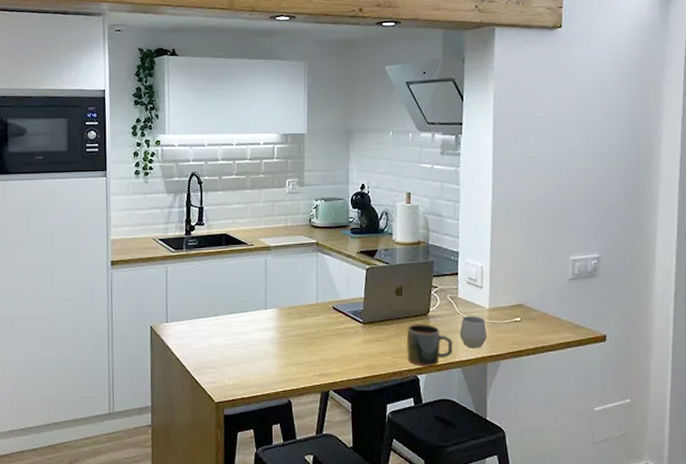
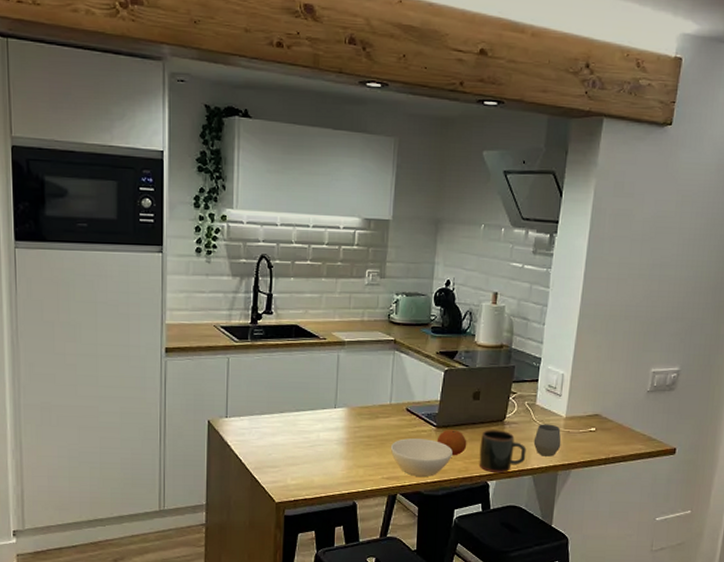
soup bowl: none [320,335,381,372] -> present [390,438,453,477]
fruit: none [364,325,394,351] -> present [436,430,467,456]

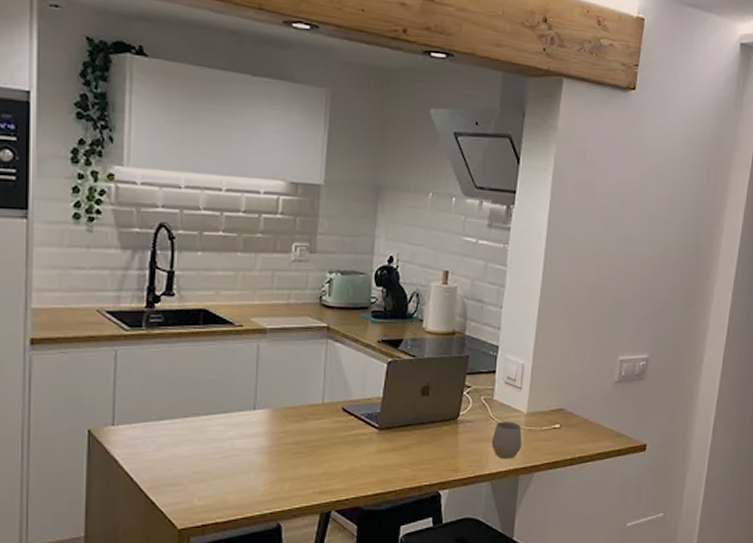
soup bowl: present [390,438,453,477] -> none [323,444,398,488]
fruit: present [436,430,467,456] -> none [379,432,415,463]
mug: present [479,430,527,473] -> none [429,430,484,480]

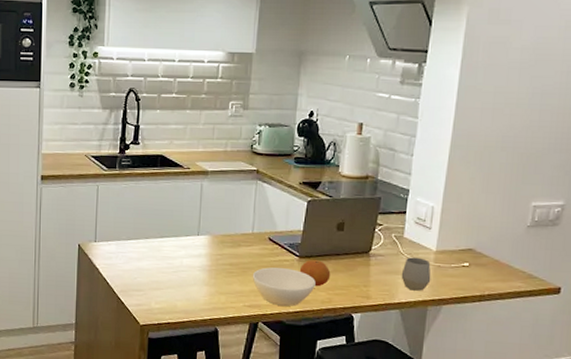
soup bowl: none [323,444,398,488] -> present [252,267,316,306]
fruit: none [379,432,415,463] -> present [299,260,331,287]

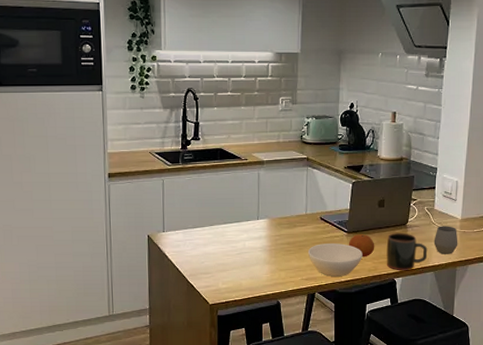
mug: none [343,261,394,306] -> present [386,233,428,270]

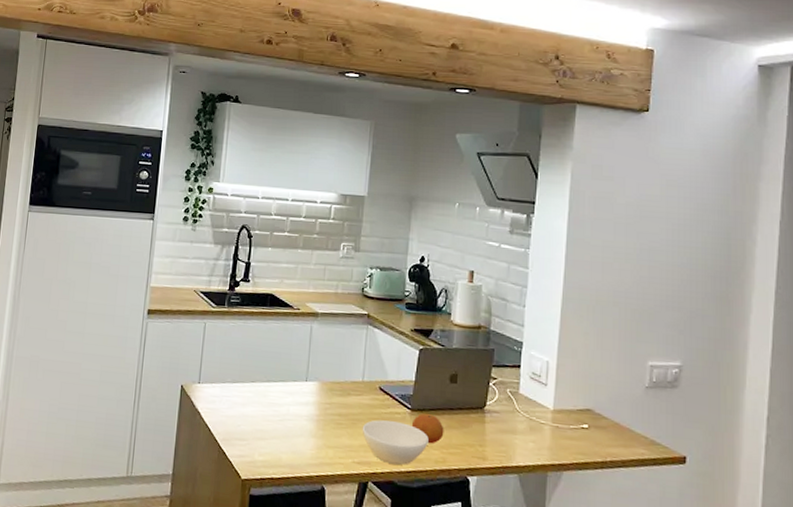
mug: present [386,233,428,270] -> none [457,417,510,468]
cup: present [433,226,458,254] -> none [518,415,550,454]

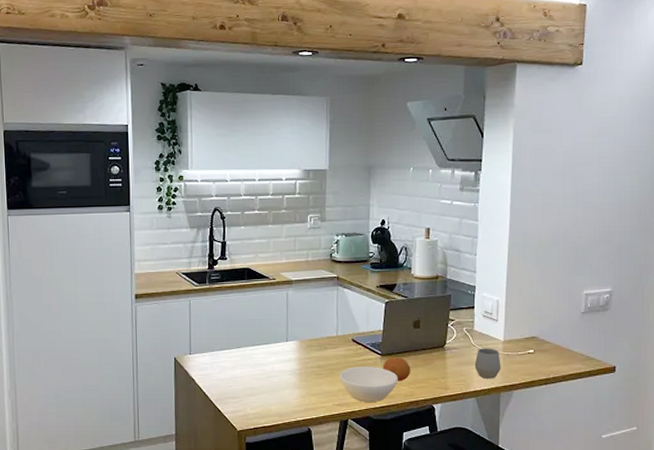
cup: none [518,415,550,454] -> present [474,348,501,379]

